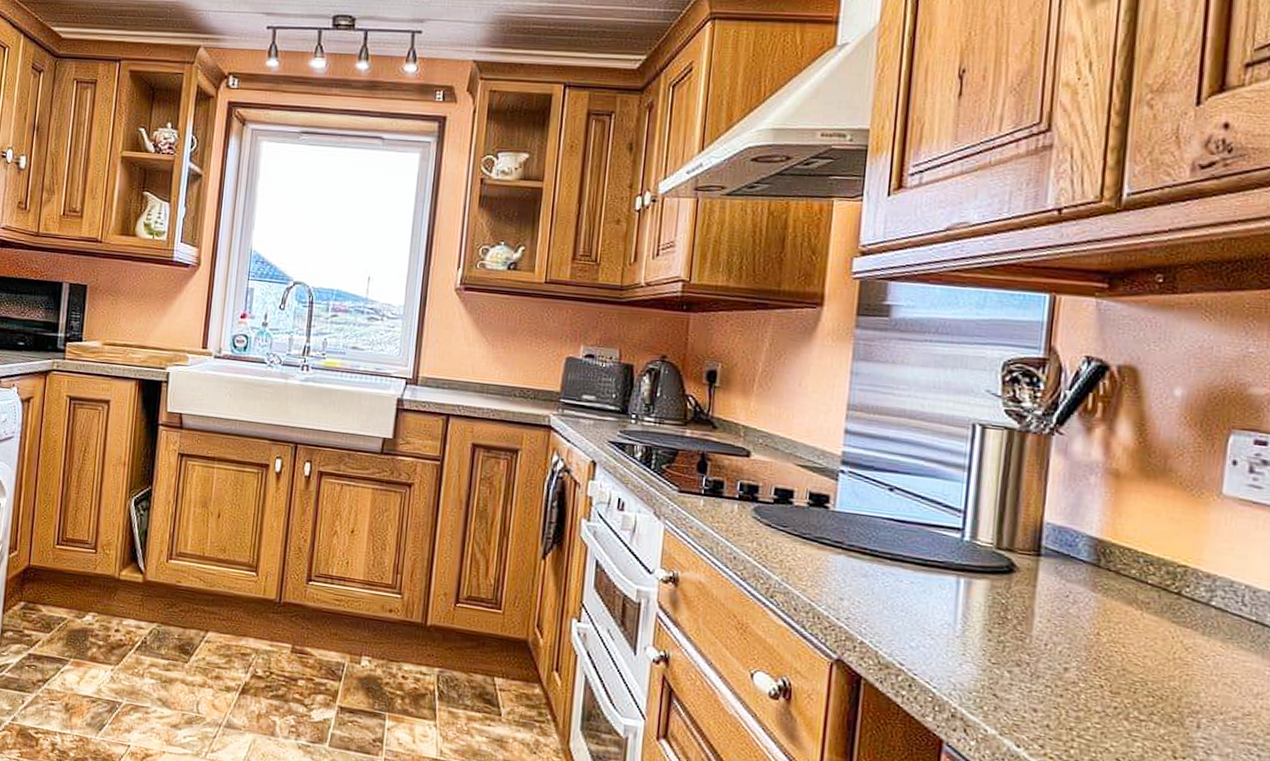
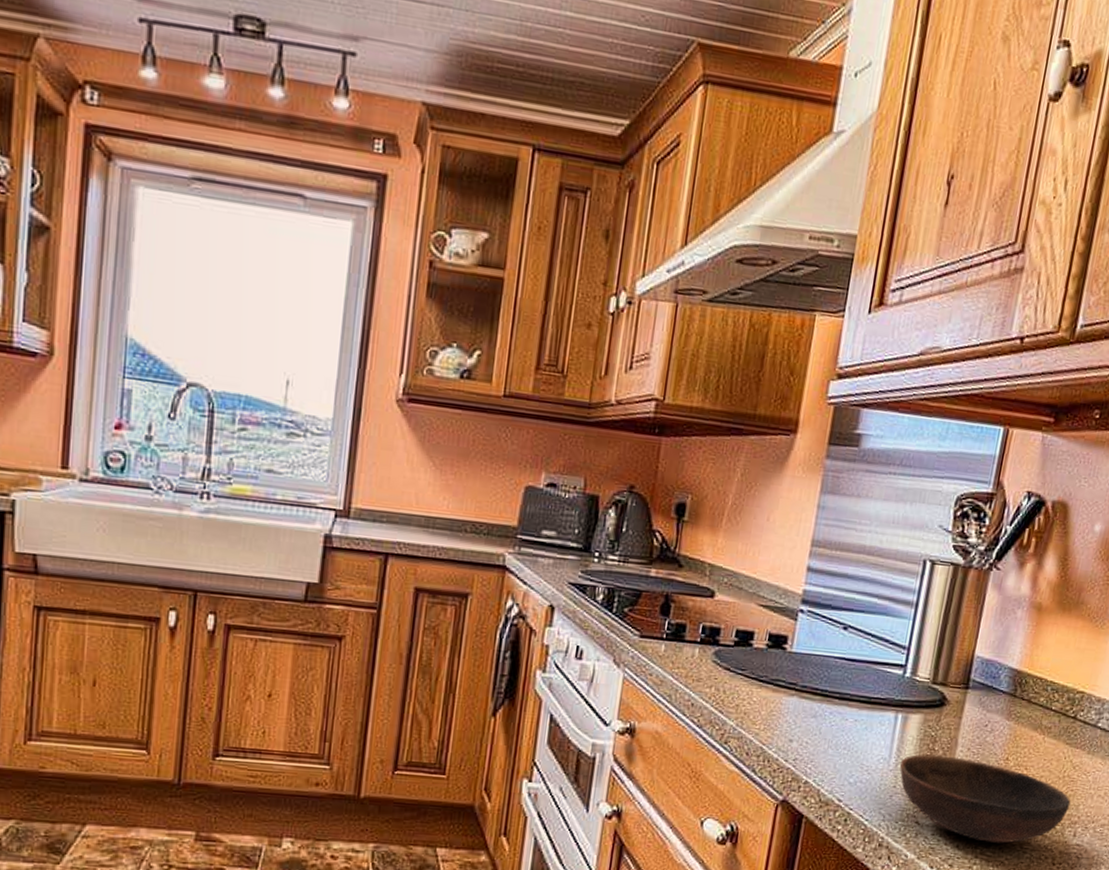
bowl: none [967,622,1188,728] -> present [899,754,1071,843]

